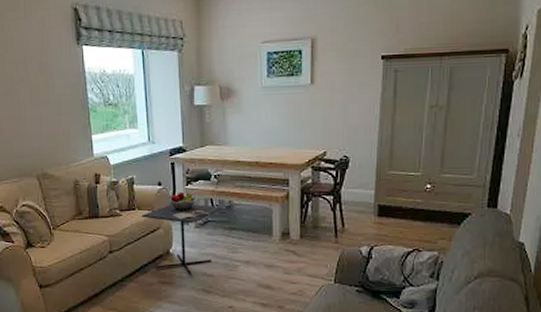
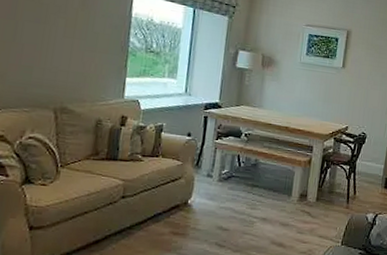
kitchen table: present [141,191,223,276] -> none [163,145,249,228]

